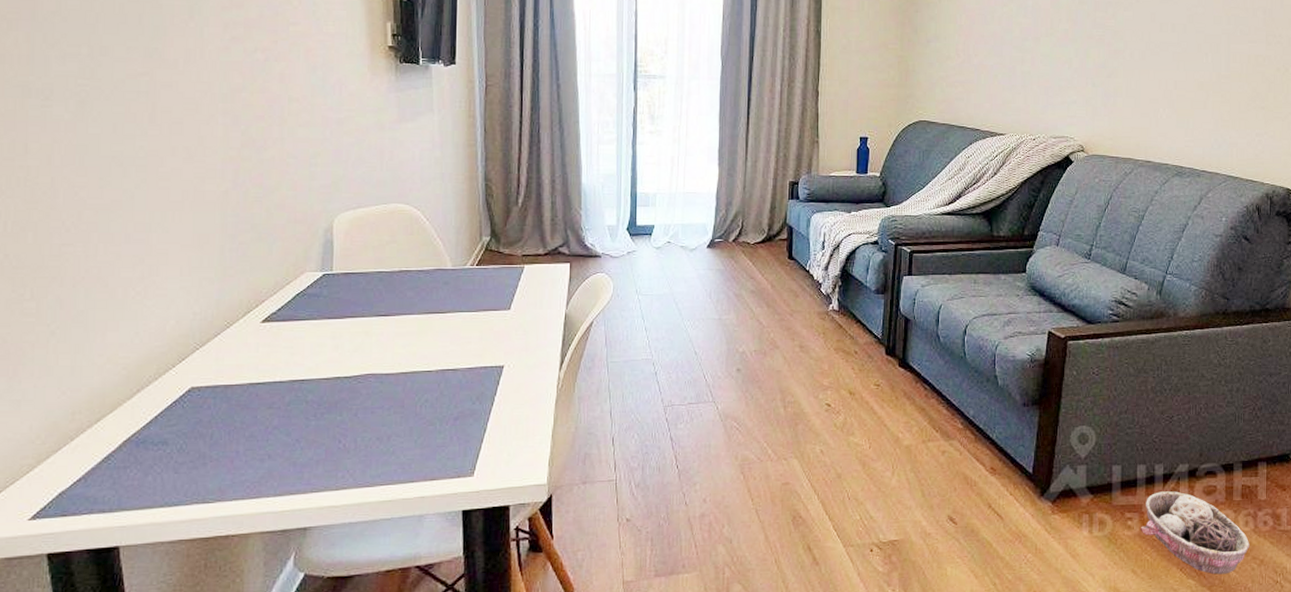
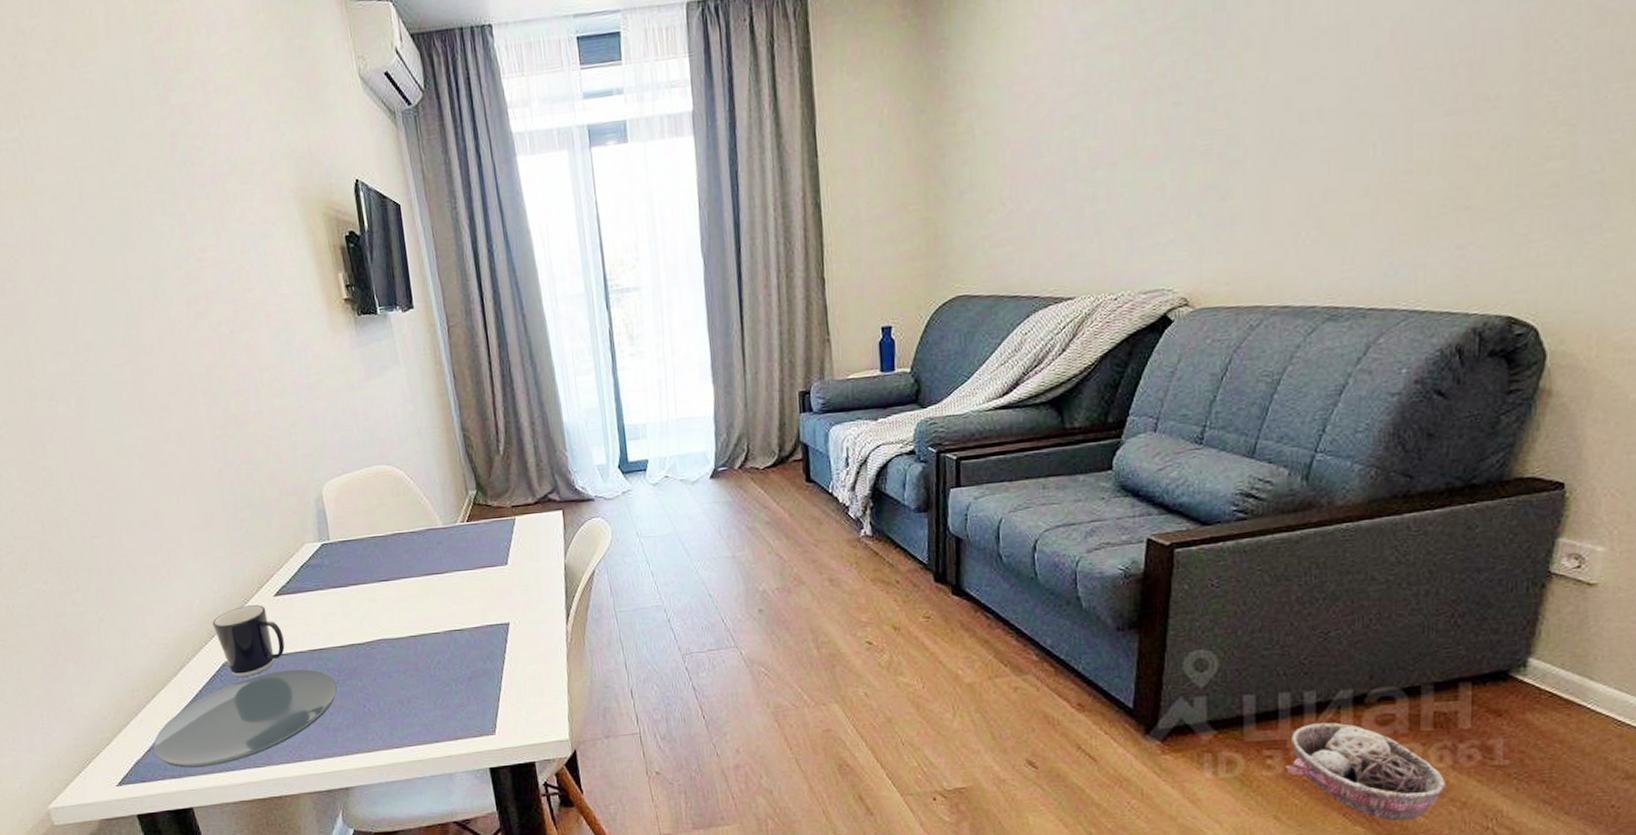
plate: none [84,399,313,502] -> present [153,669,337,768]
mug: none [185,330,264,404] -> present [212,605,285,677]

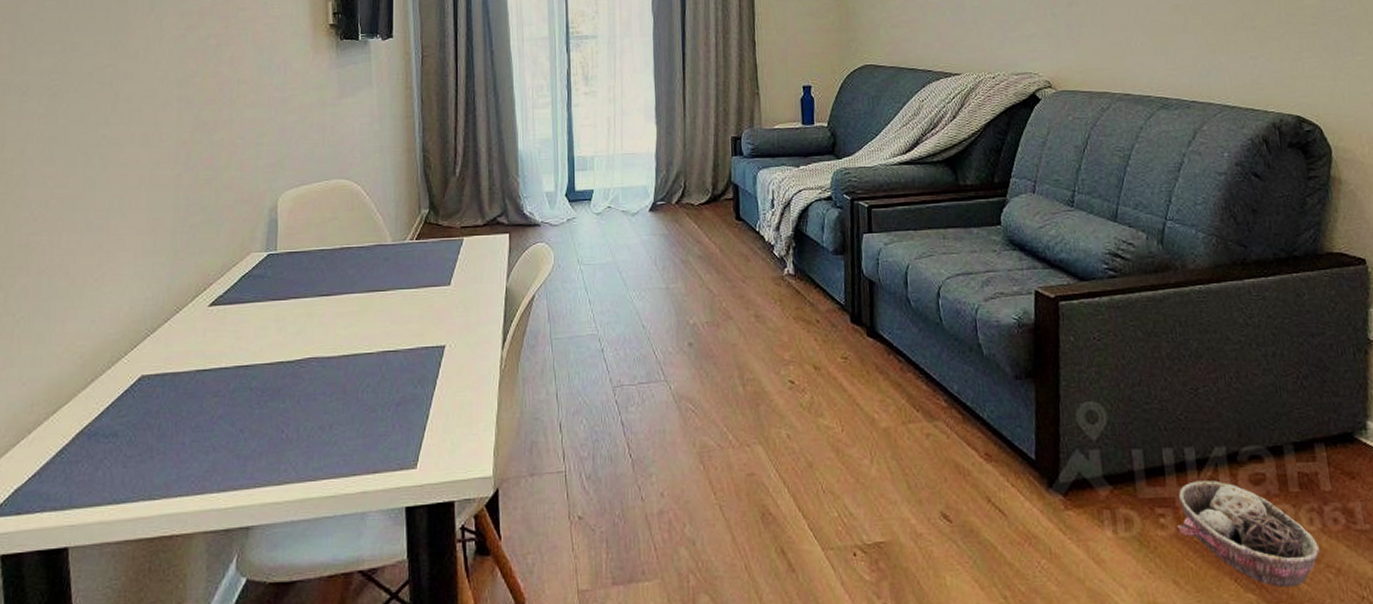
plate: present [153,669,337,768] -> none [38,386,257,498]
mug: present [212,605,285,677] -> none [137,315,211,393]

